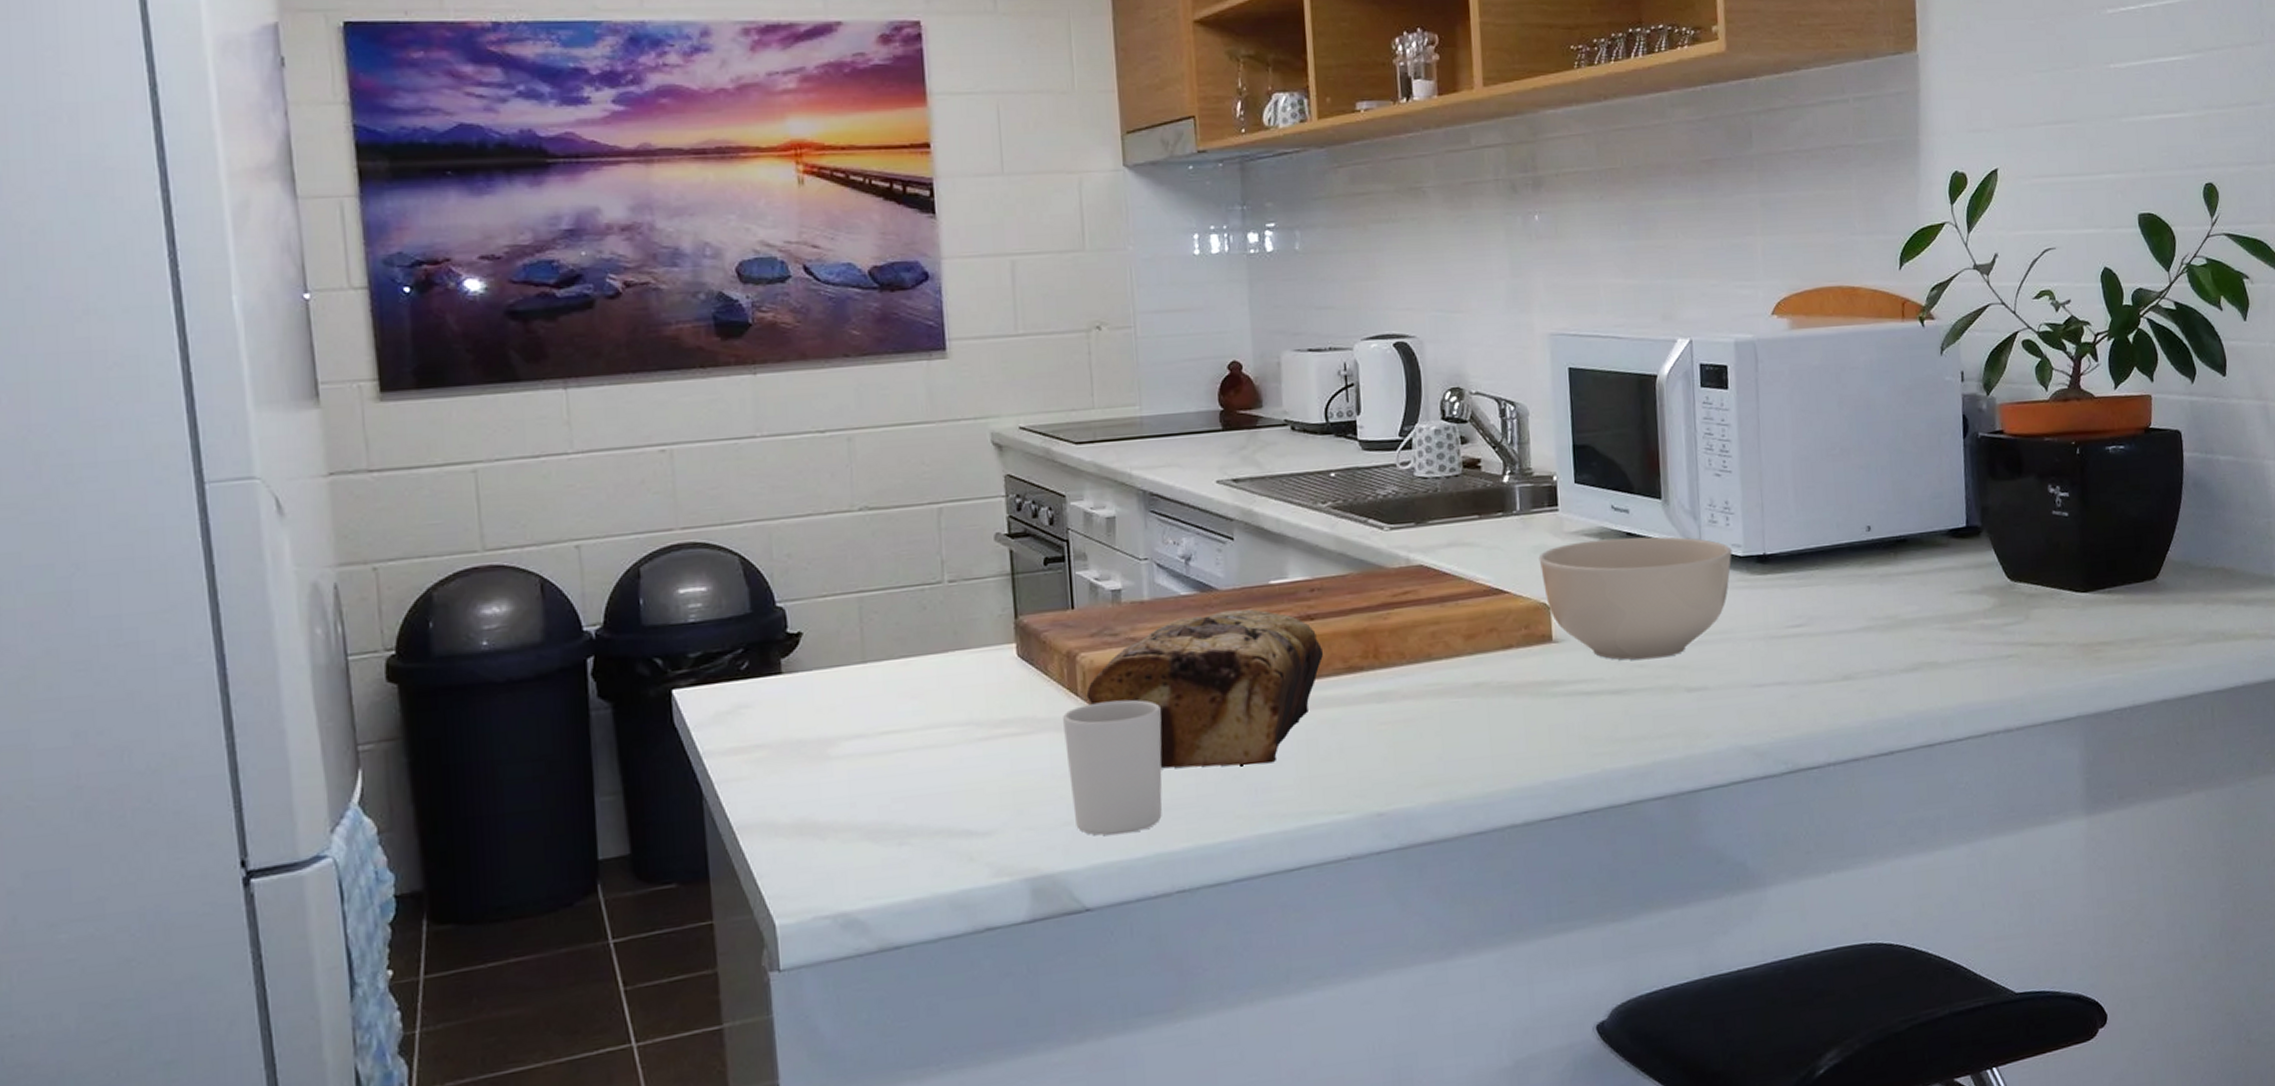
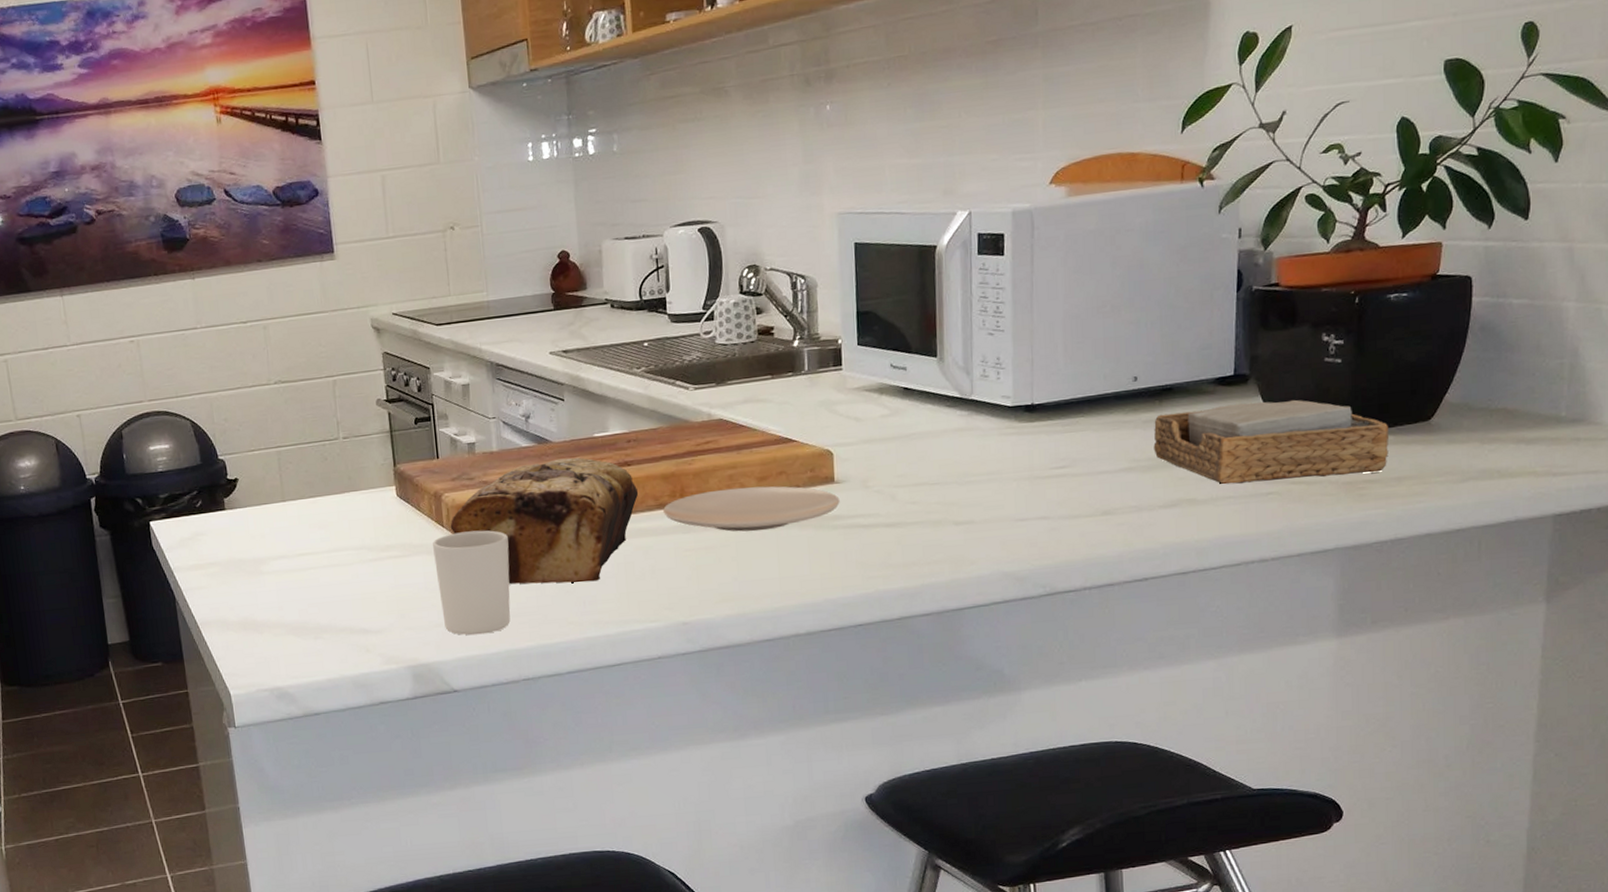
plate: none [1353,645,1559,701] -> present [663,486,840,532]
bowl: present [1538,536,1732,660] -> none [823,390,1002,498]
napkin holder: none [1890,554,2120,646] -> present [1153,399,1390,485]

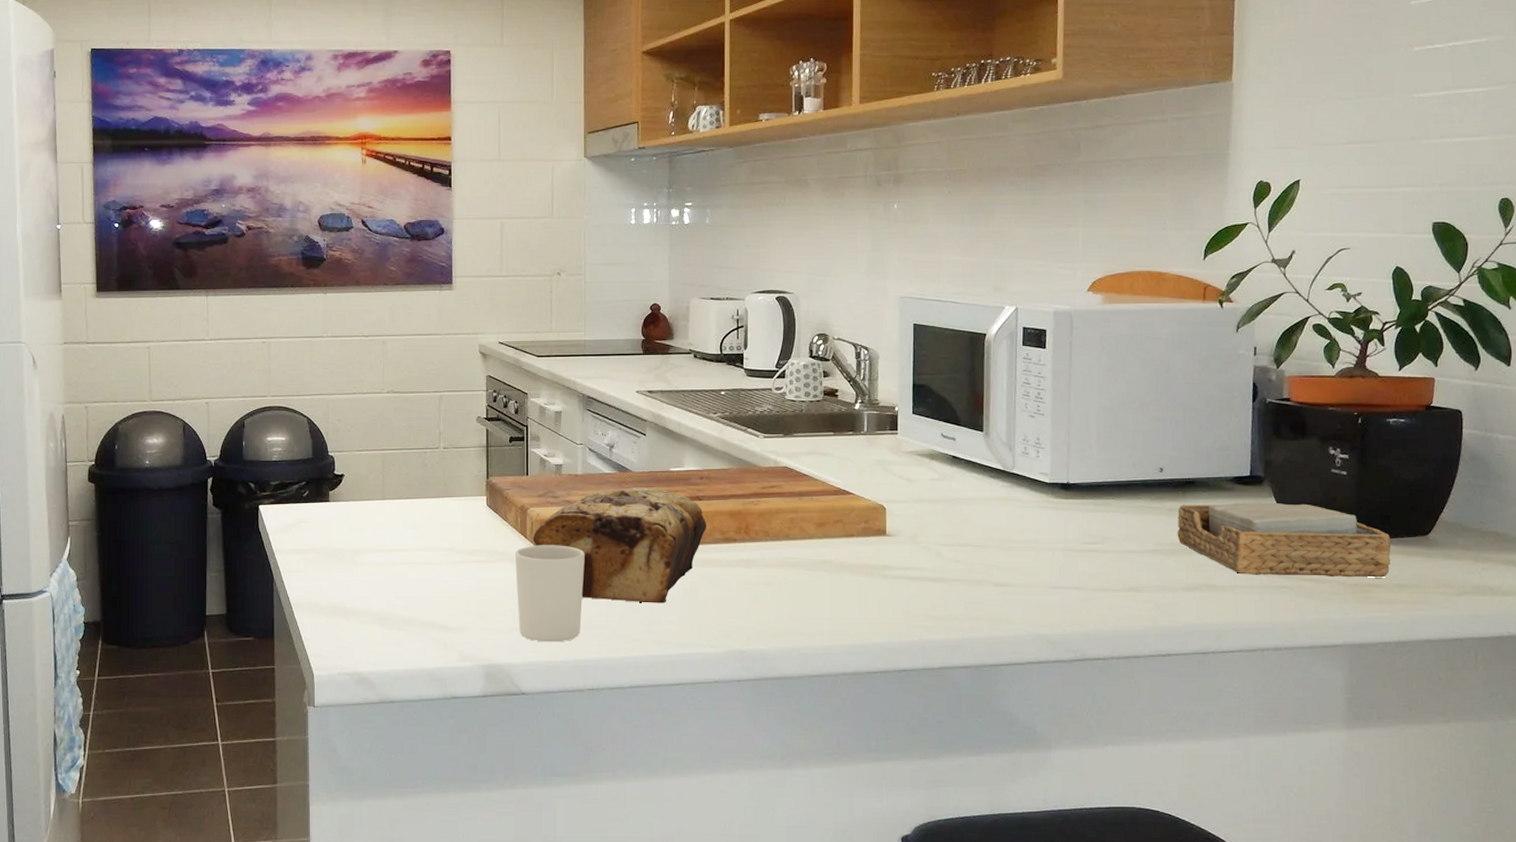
plate: present [663,486,840,532] -> none [729,530,890,572]

